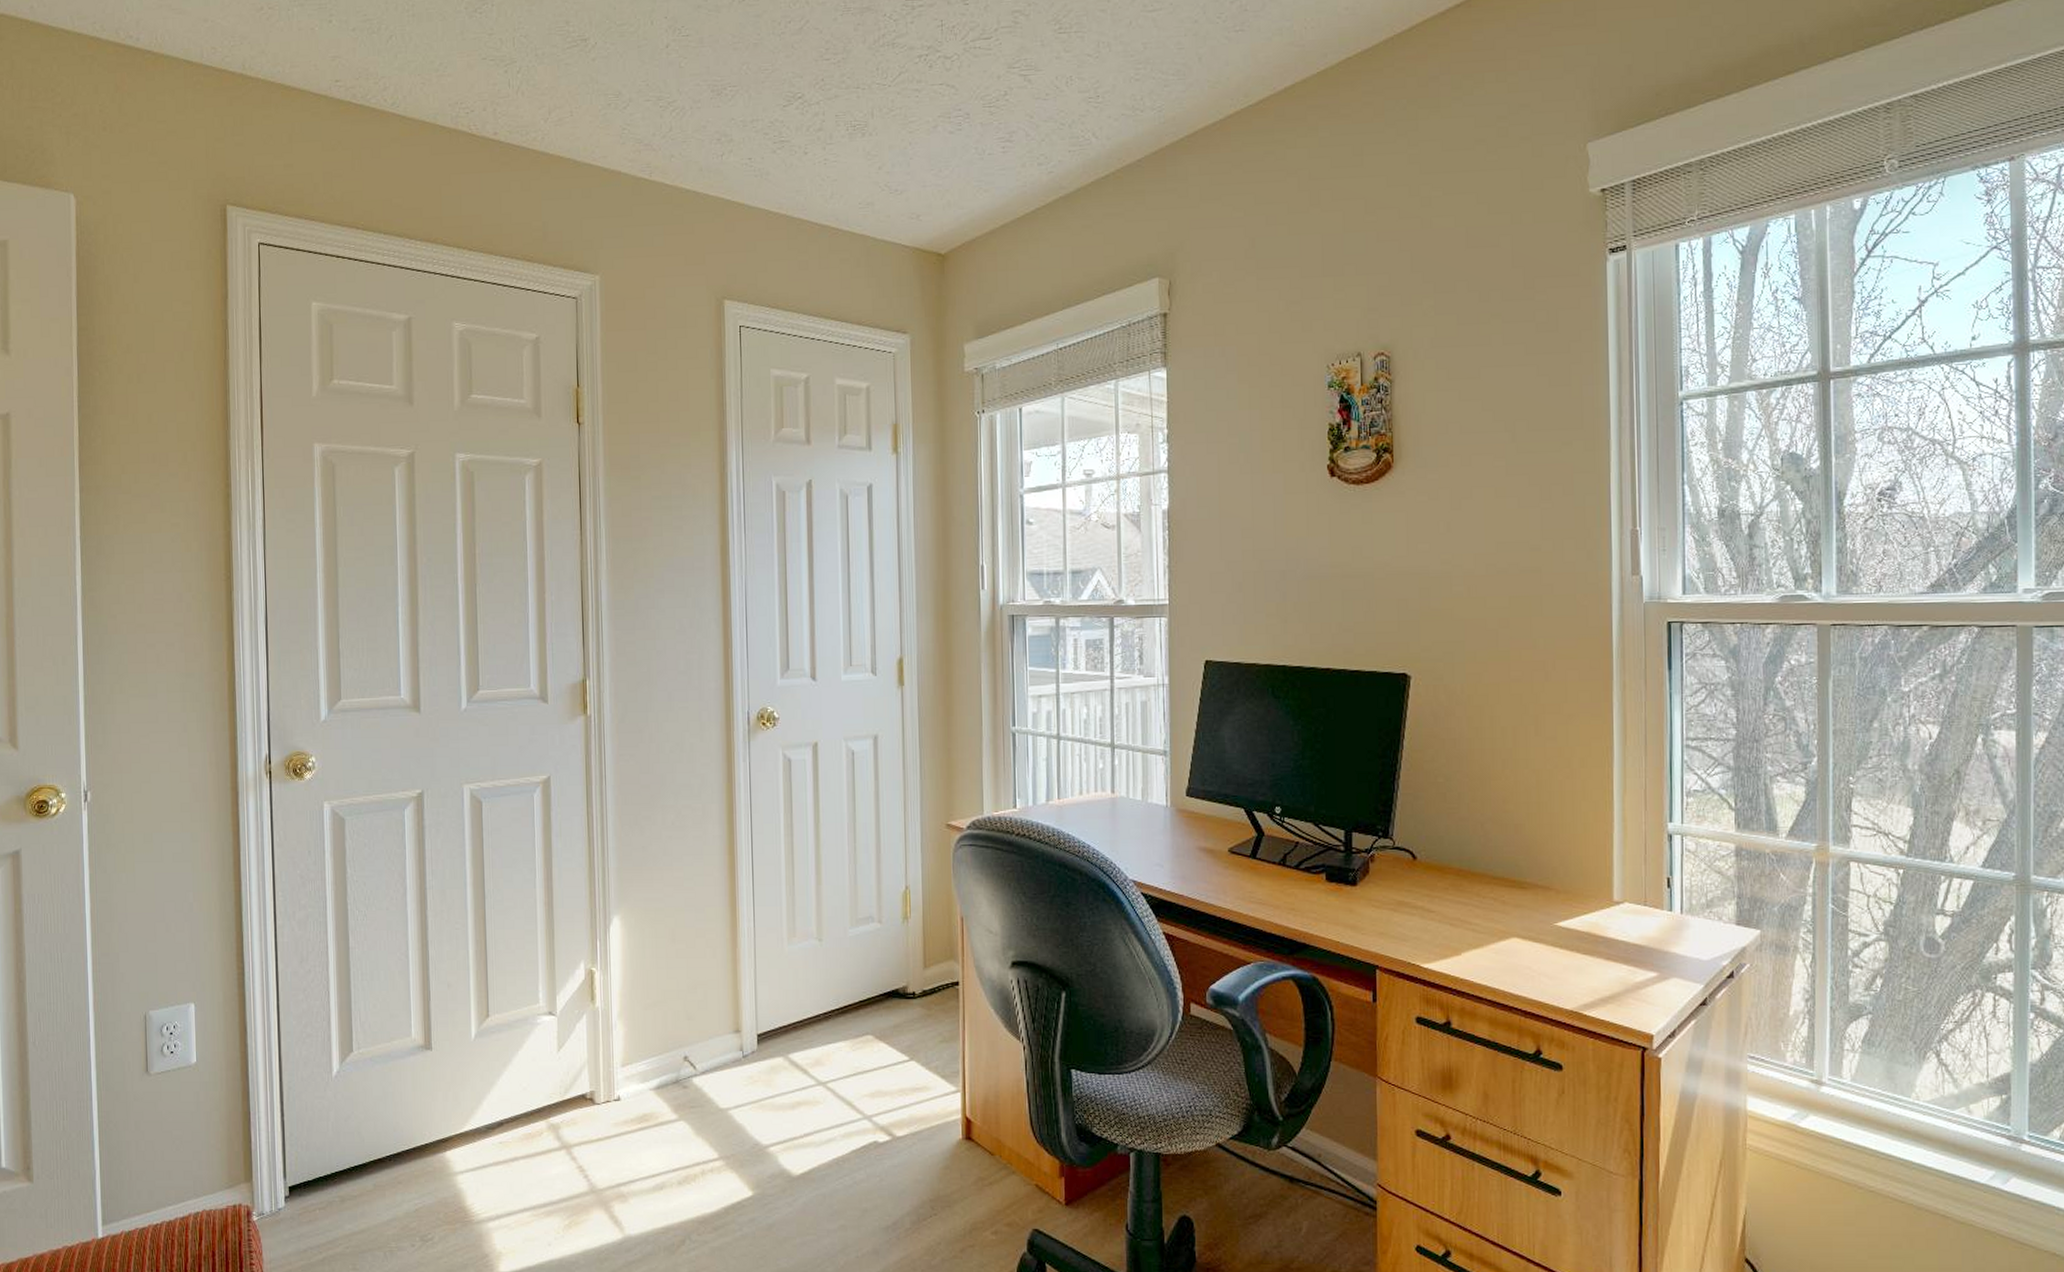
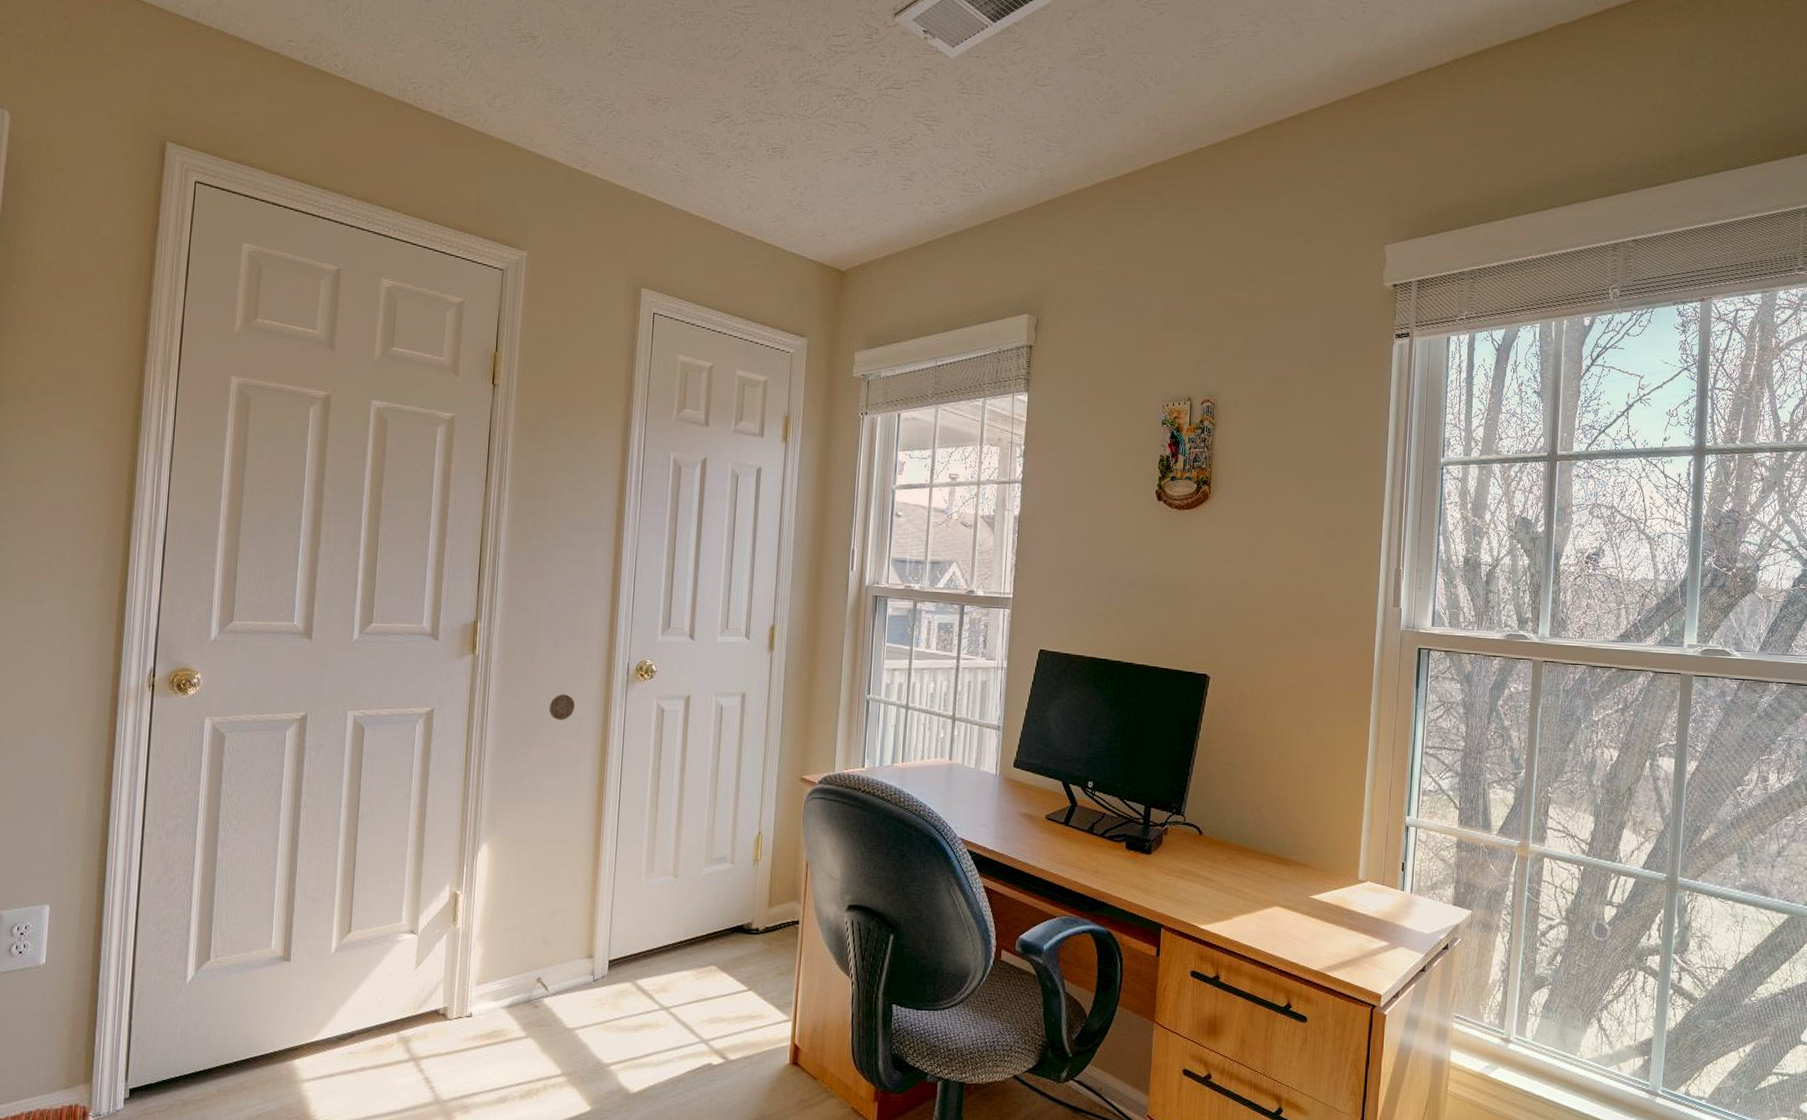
medallion: none [669,750,697,779] -> present [549,694,576,720]

